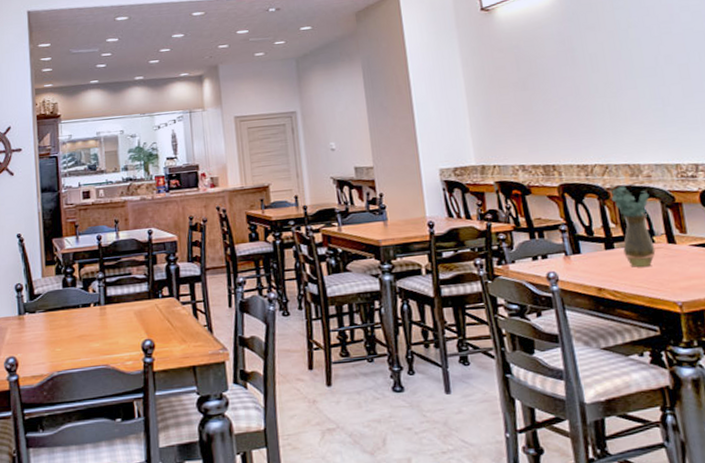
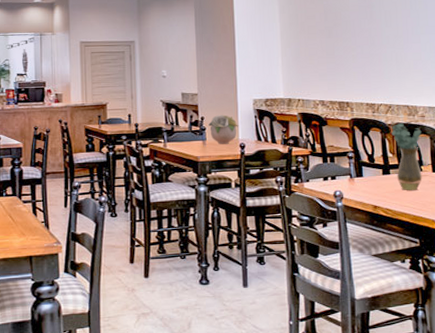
flower arrangement: none [389,189,425,225] -> present [208,115,239,145]

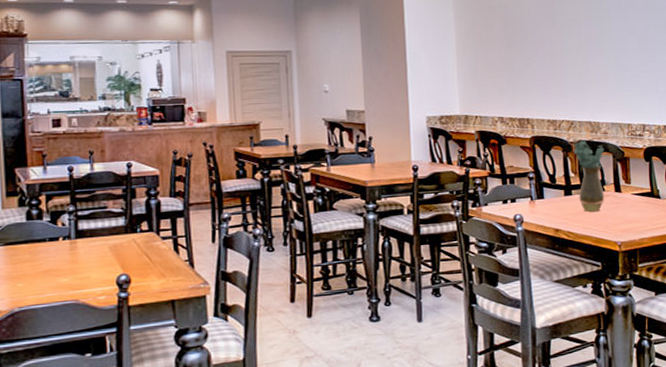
flower arrangement: present [208,115,239,145] -> none [377,134,411,168]

